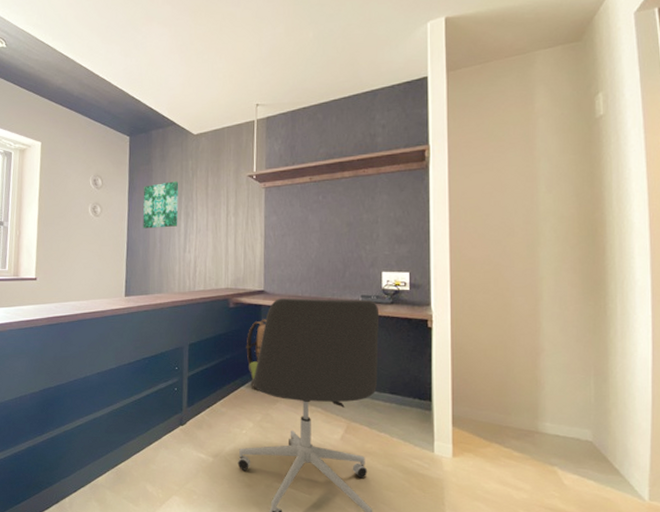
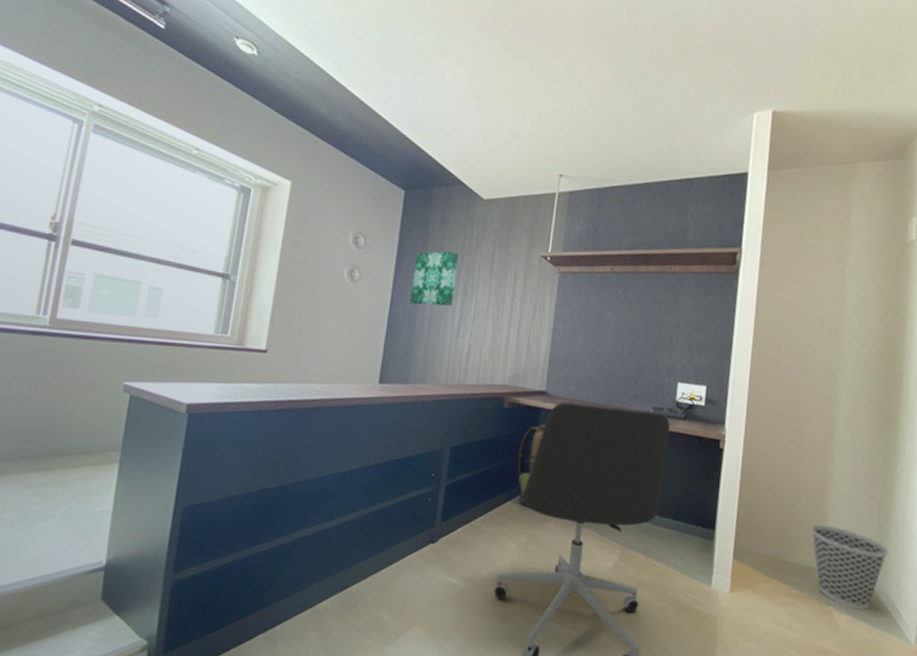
wastebasket: none [526,391,610,468] -> present [810,524,889,609]

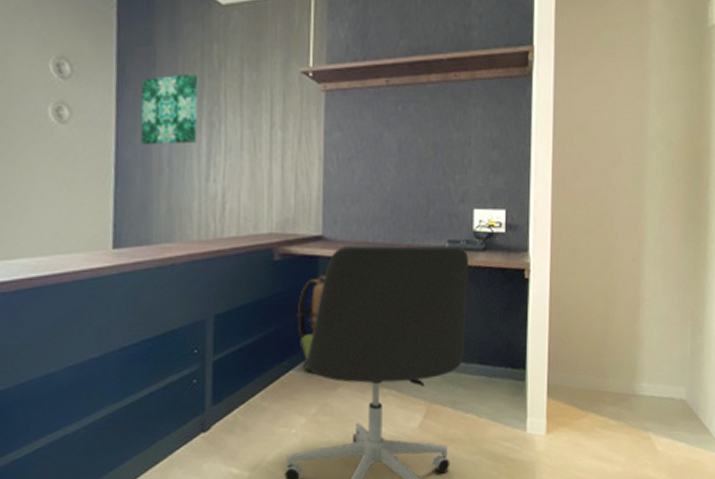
wastebasket: present [810,524,889,609] -> none [625,347,704,431]

